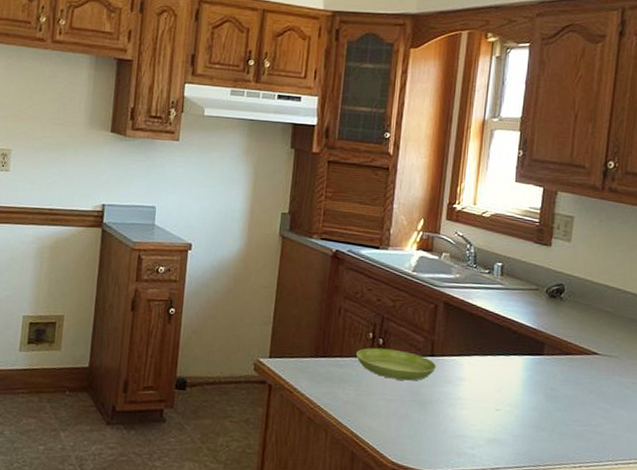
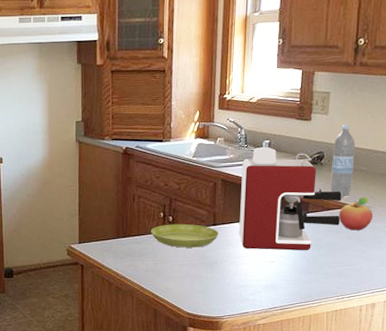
coffee maker: none [460,269,584,402] -> present [239,146,342,251]
water bottle: none [570,256,601,342] -> present [331,124,355,197]
fruit: none [578,344,618,385] -> present [338,197,372,231]

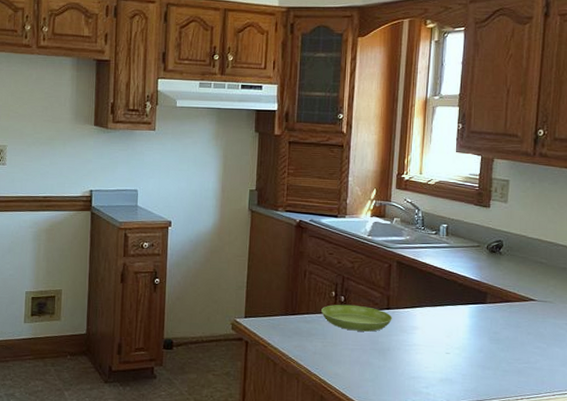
coffee maker: present [239,146,342,251] -> none [414,230,521,344]
water bottle: present [331,124,355,197] -> none [510,214,535,290]
fruit: present [338,197,372,231] -> none [517,291,553,326]

